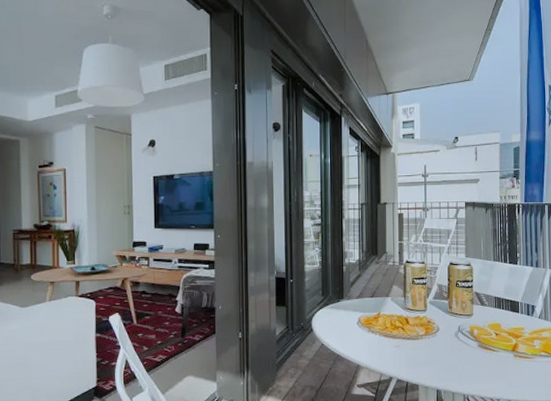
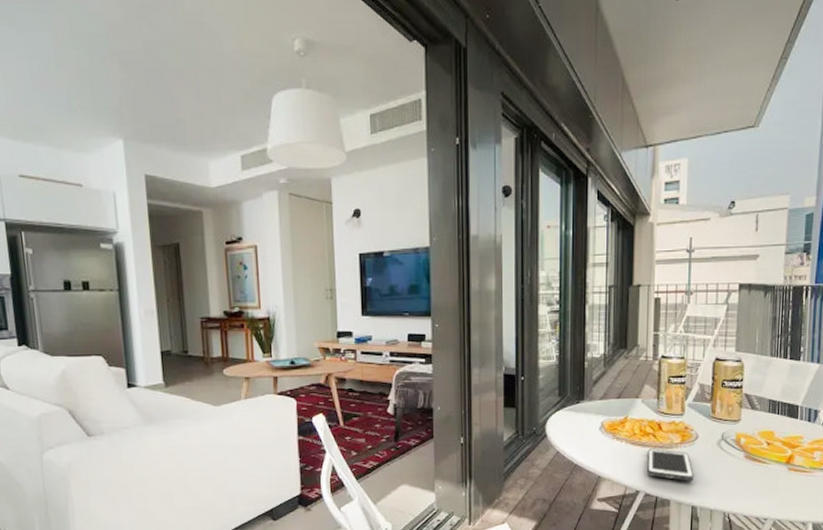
cell phone: none [398,340,437,368] -> present [647,448,694,482]

